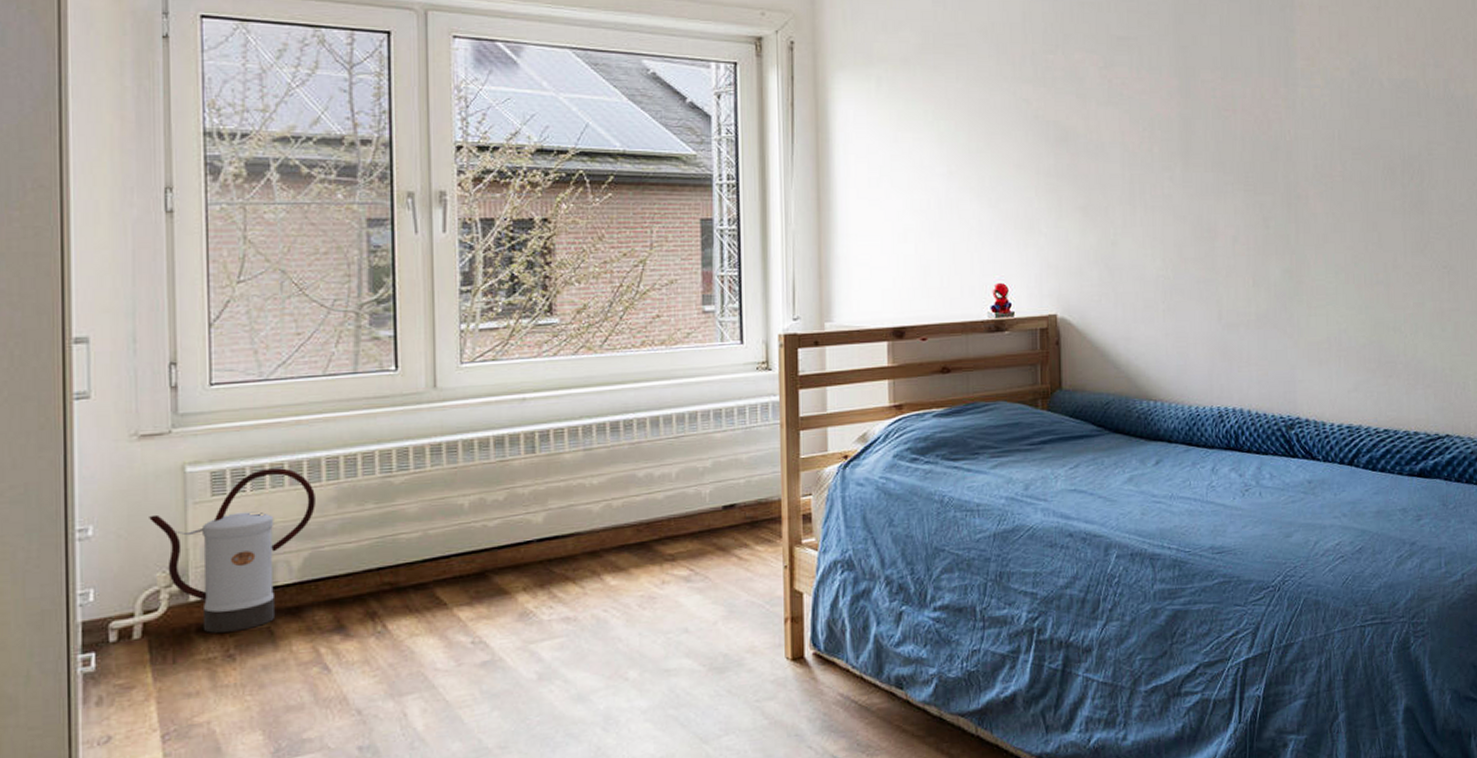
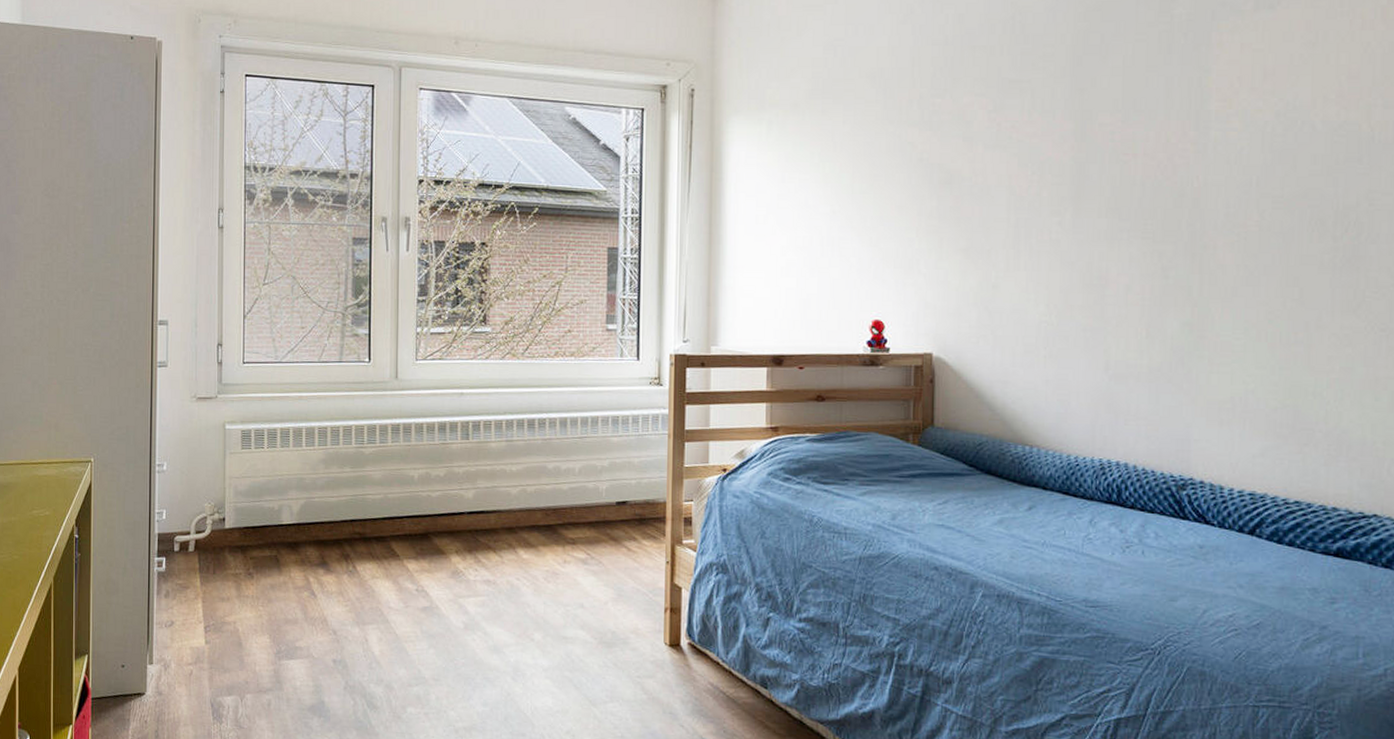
watering can: present [149,468,315,634] -> none [201,432,310,556]

